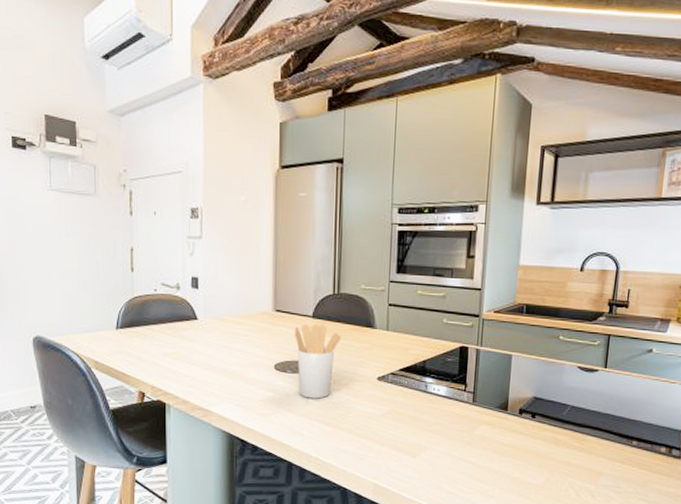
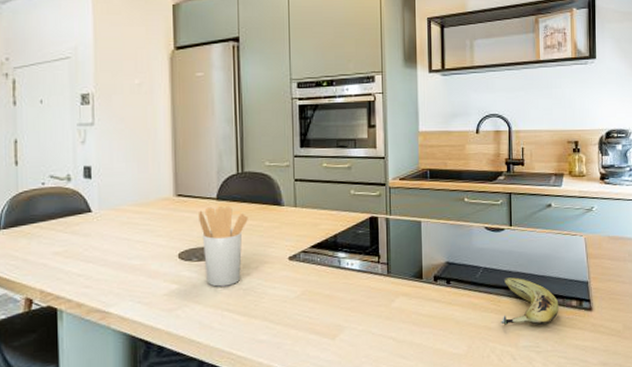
fruit: none [583,417,647,467] -> present [501,277,559,325]

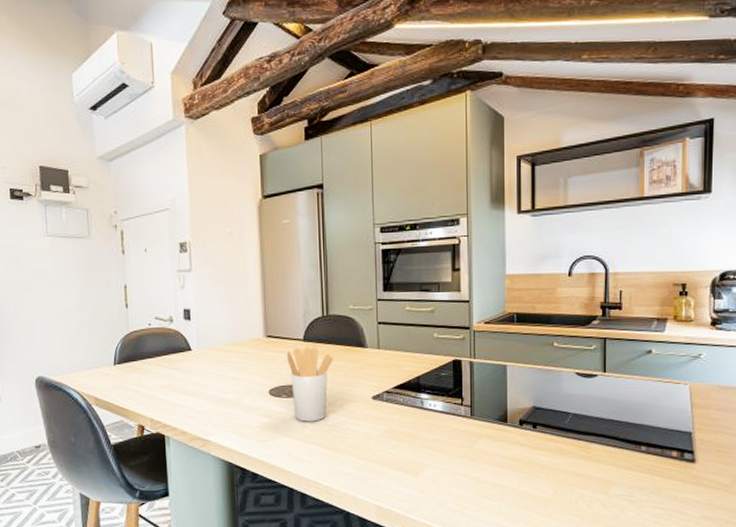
fruit: present [501,277,559,325] -> none [590,424,657,474]

